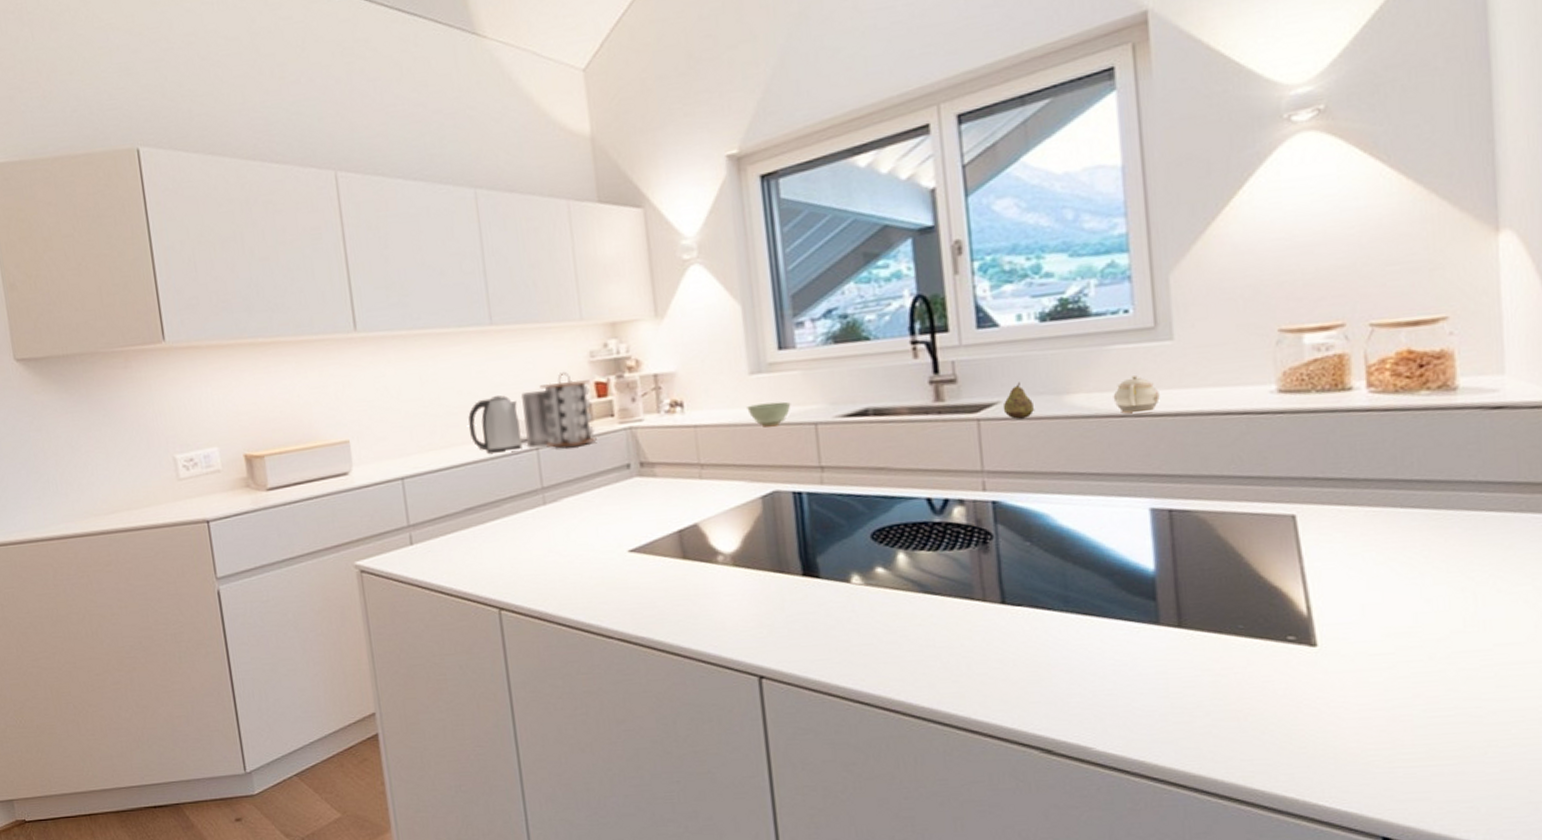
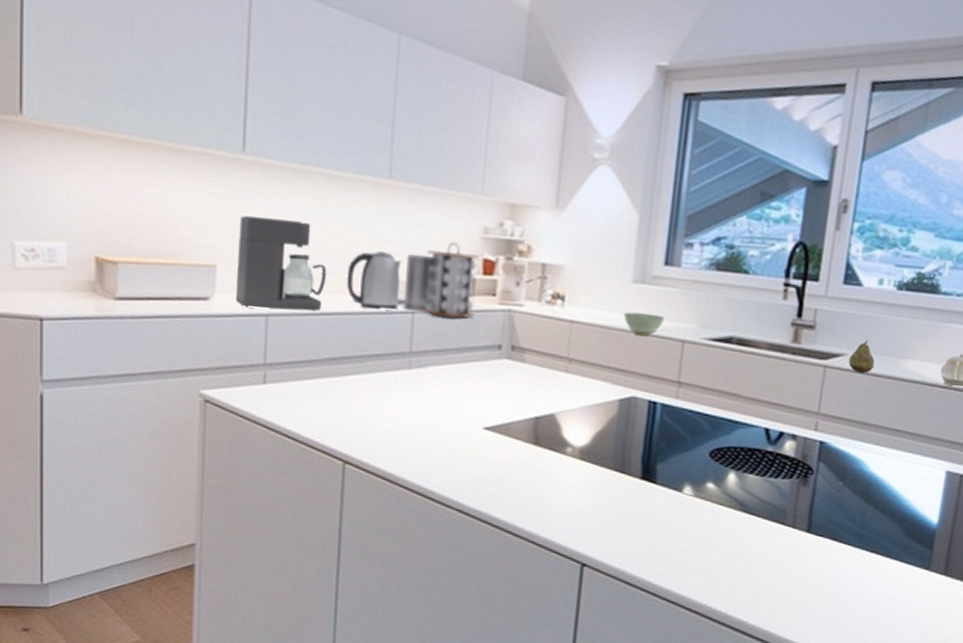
coffee maker: none [362,383,451,476] -> present [235,216,327,312]

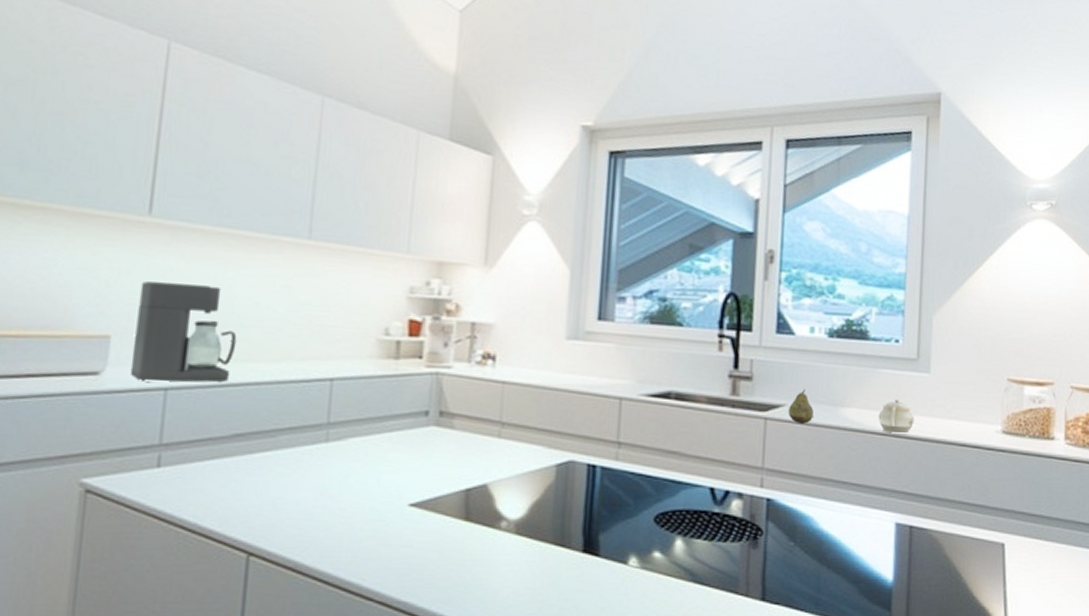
kettle: present [347,251,401,312] -> none [259,315,320,380]
canister: present [402,253,433,312] -> none [320,316,355,379]
spice rack: present [423,242,479,319] -> none [343,303,404,385]
bowl: present [623,312,665,338] -> none [558,370,601,397]

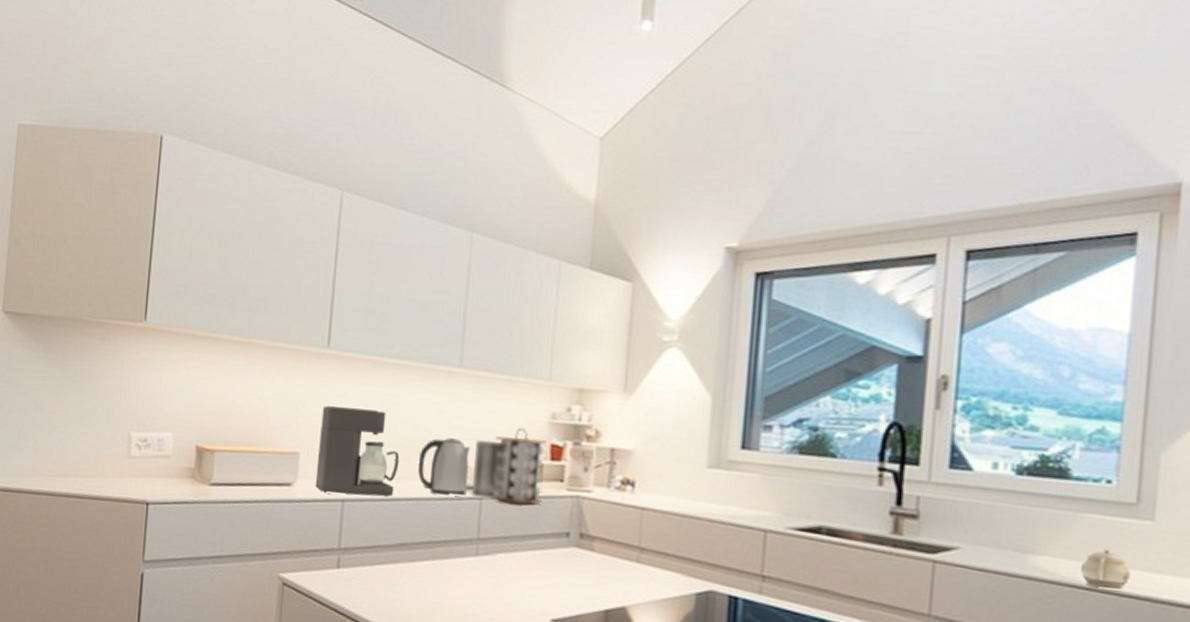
kettle: none [259,315,320,380] -> present [418,438,470,498]
canister: none [320,316,355,379] -> present [471,439,501,498]
spice rack: none [343,303,404,385] -> present [490,428,546,505]
fruit: present [788,389,814,425] -> none [962,531,995,571]

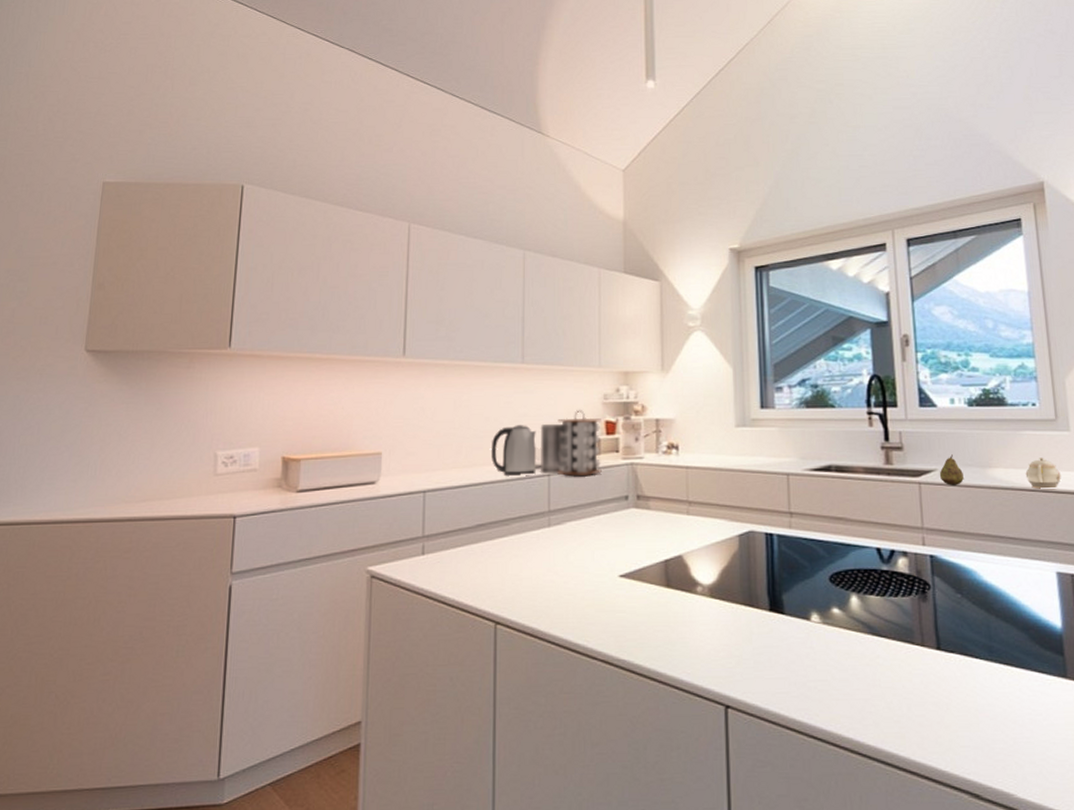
coffee maker: present [315,406,400,498] -> none [397,407,474,488]
fruit: none [962,531,995,571] -> present [939,454,964,487]

